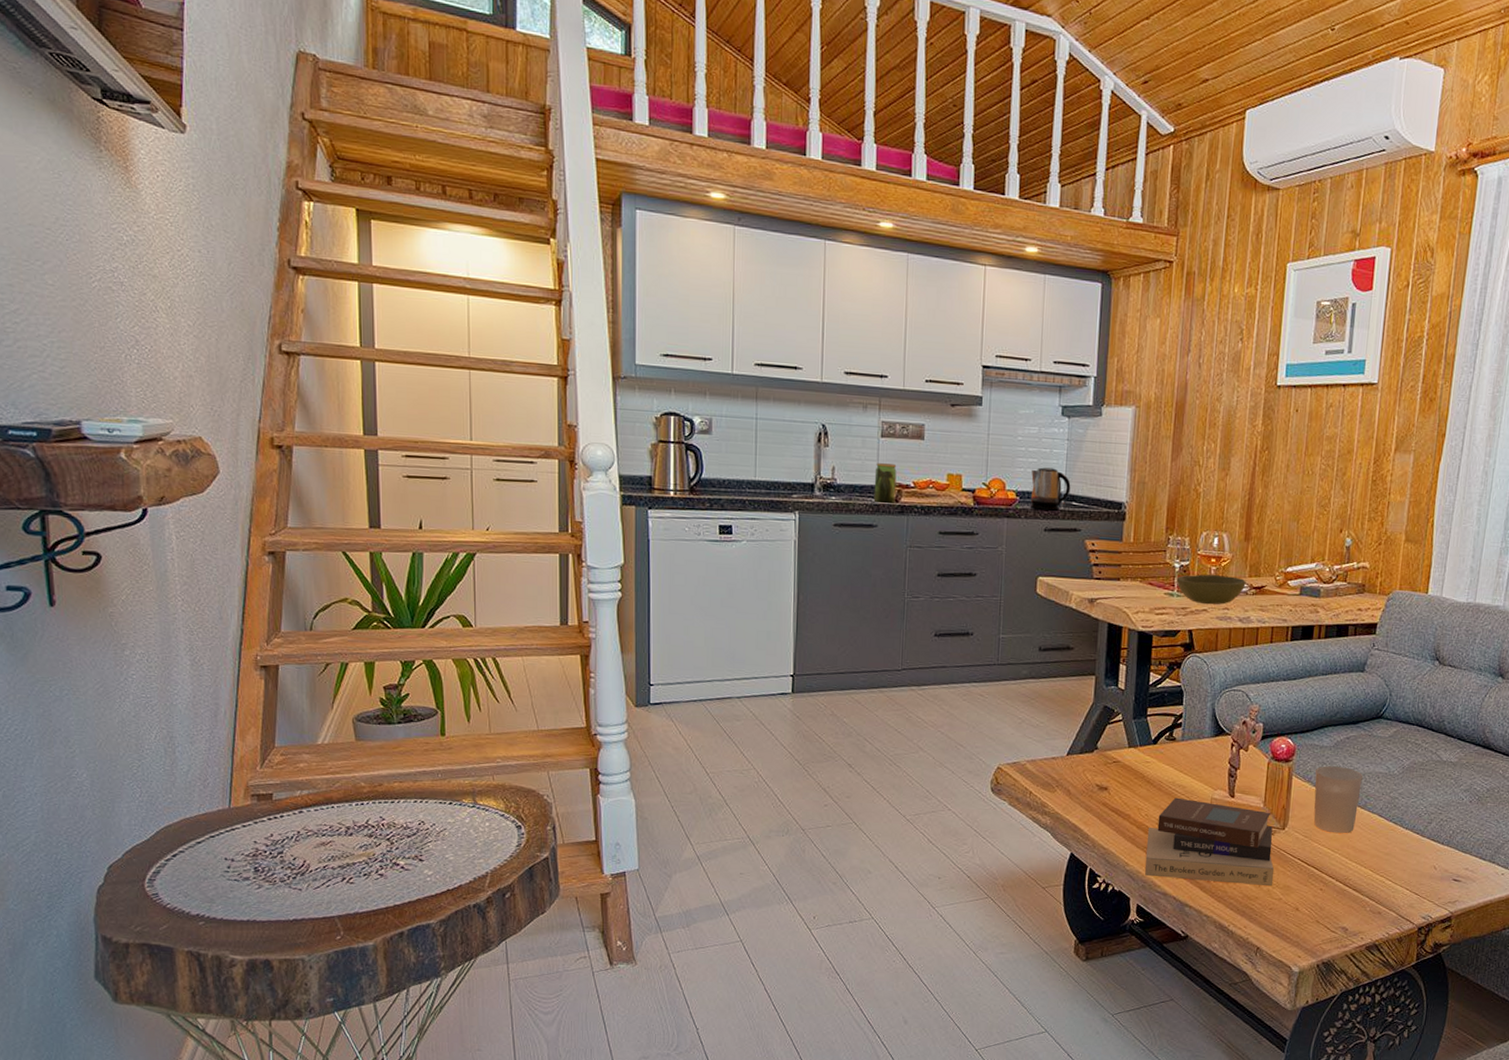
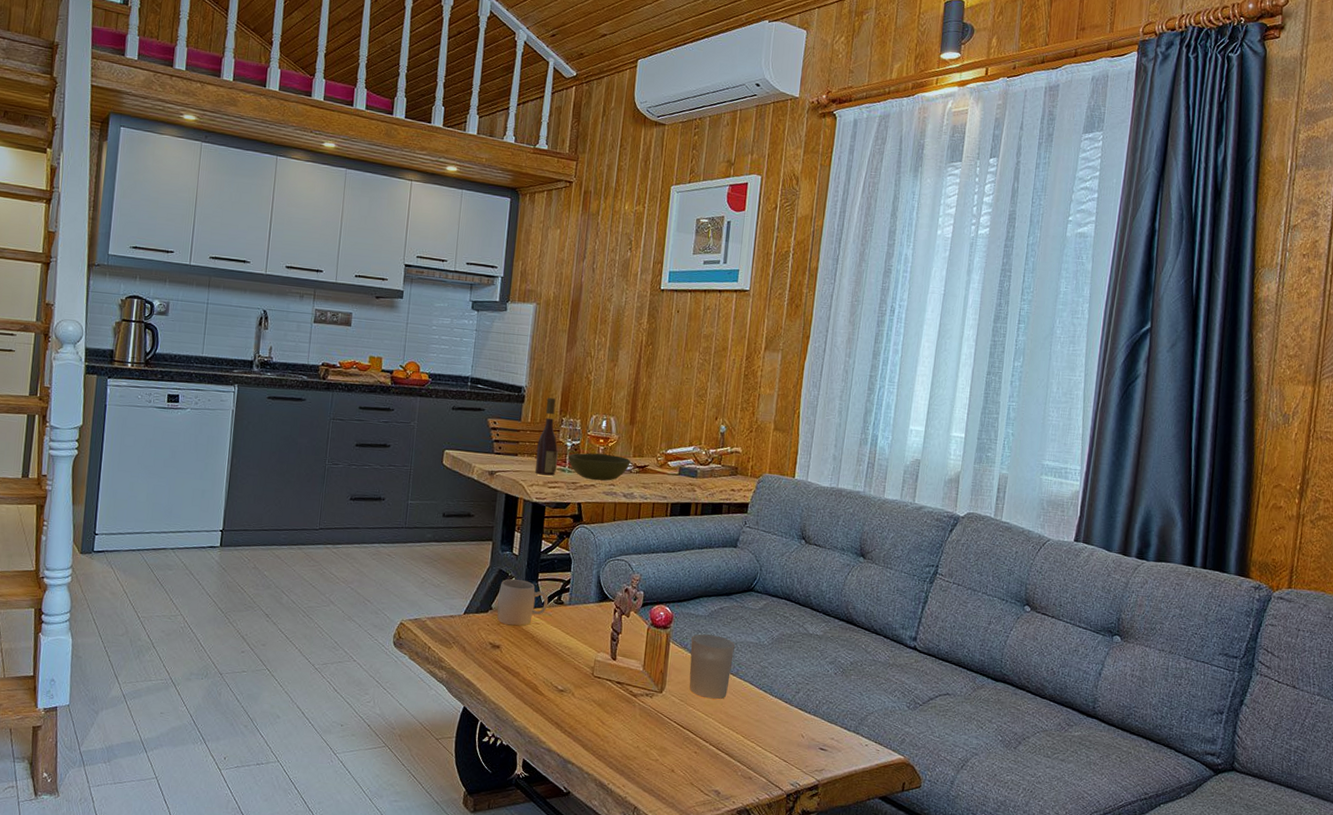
jar: present [873,462,897,505] -> none [304,344,326,382]
kettle: present [1030,466,1071,512] -> none [440,353,477,393]
mug: none [1103,715,1160,767] -> present [497,579,549,627]
wine bottle: none [1139,514,1165,602] -> present [534,397,558,476]
books: present [1144,797,1275,887] -> none [531,658,652,748]

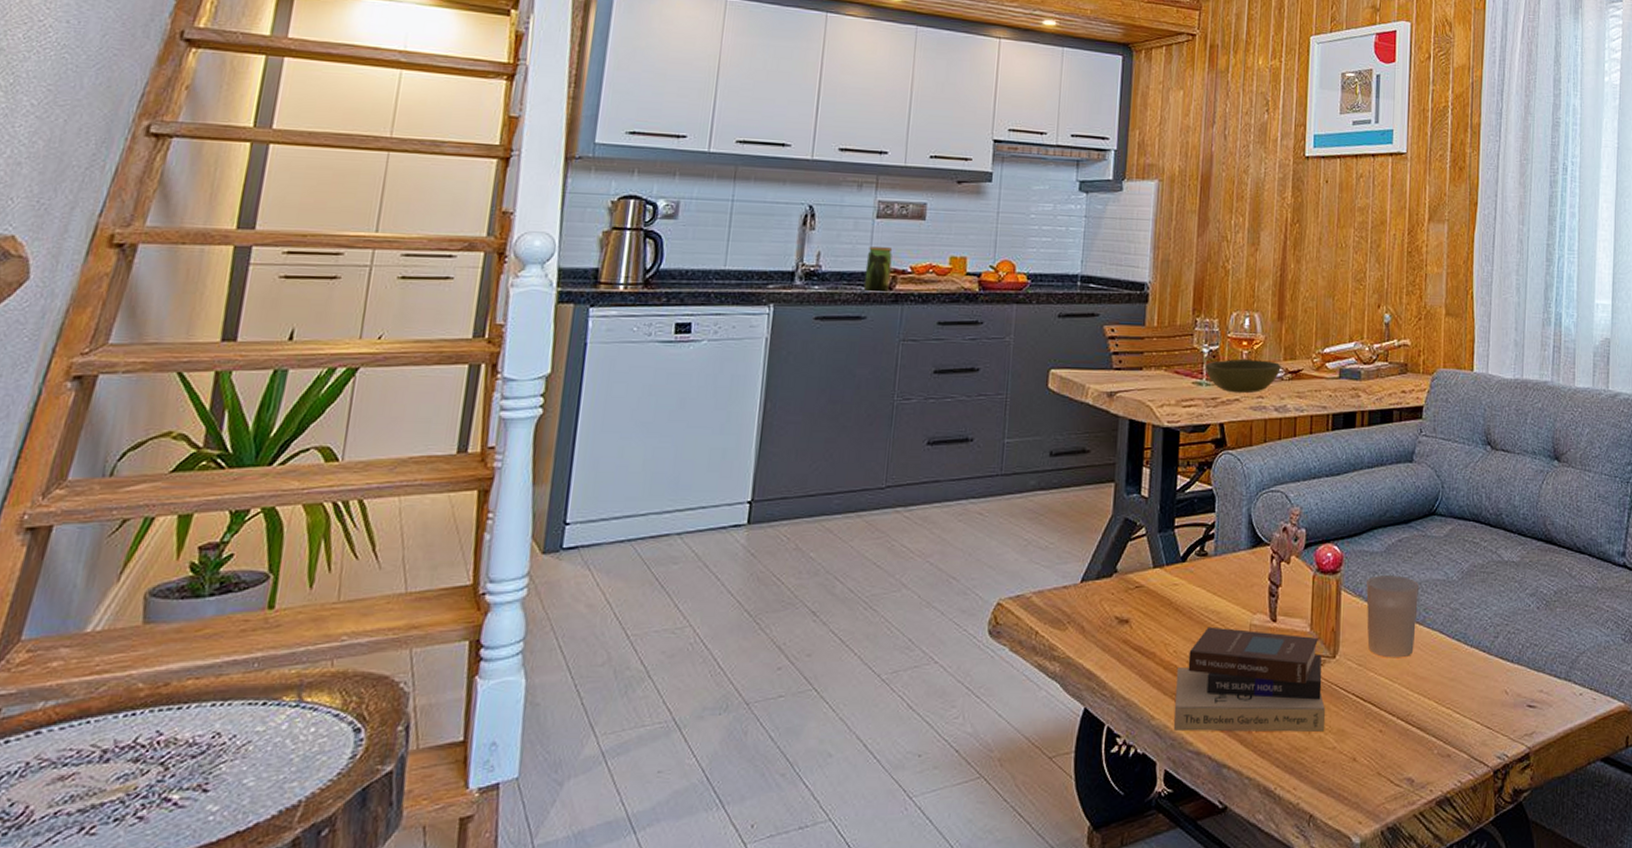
jar: none [304,344,326,382] -> present [863,246,893,294]
mug: present [497,579,549,627] -> none [1123,528,1189,592]
books: none [531,658,652,748] -> present [1173,626,1326,733]
wine bottle: present [534,397,558,476] -> none [1164,294,1193,392]

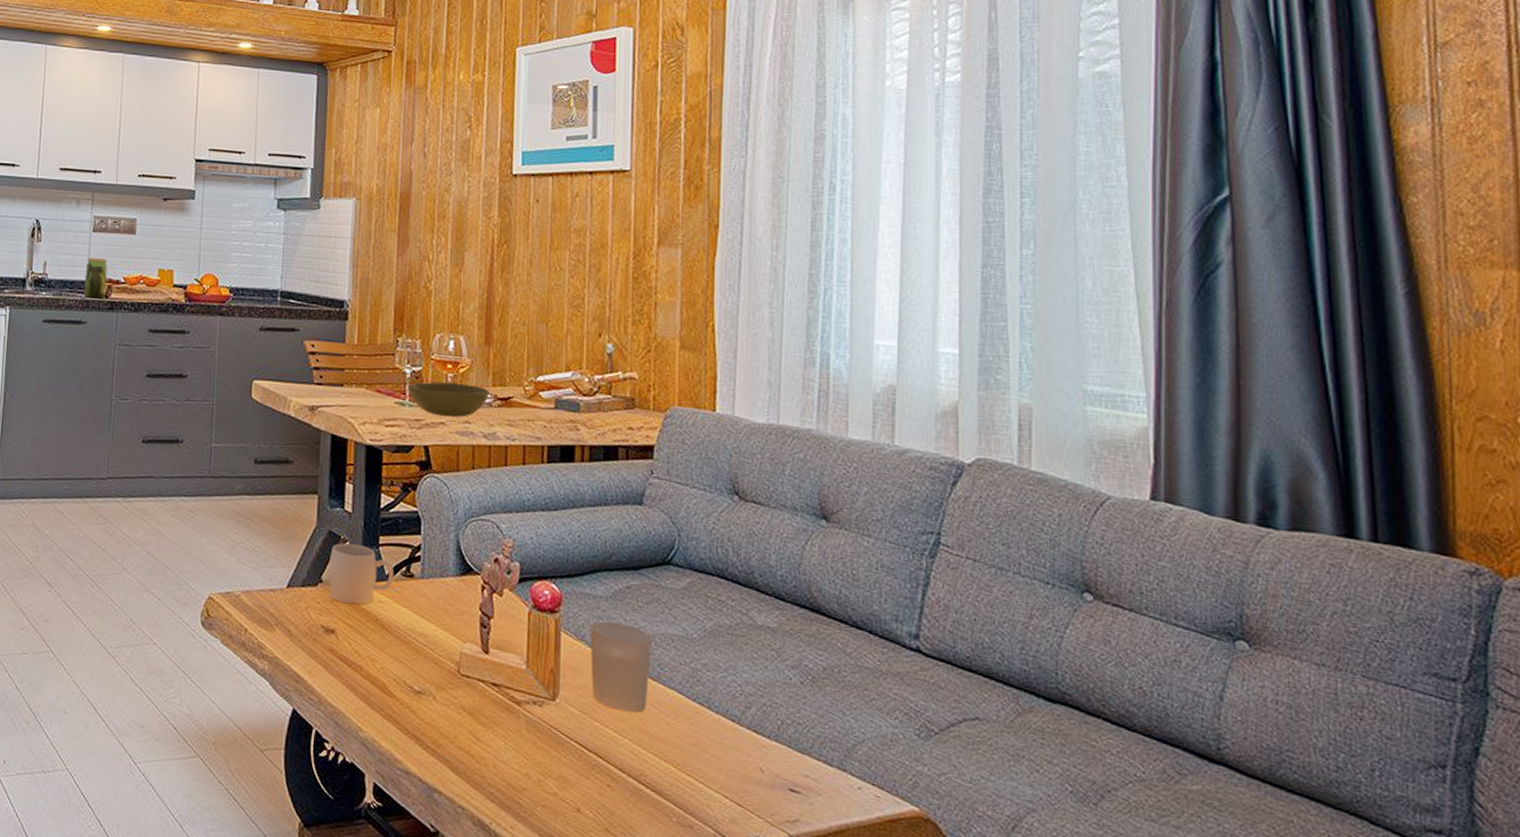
mug: none [1123,528,1189,592] -> present [328,543,395,606]
books: present [1173,626,1326,733] -> none [381,648,546,776]

